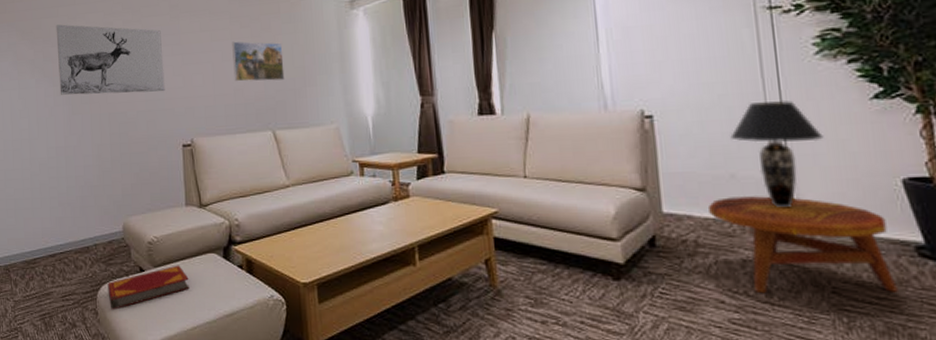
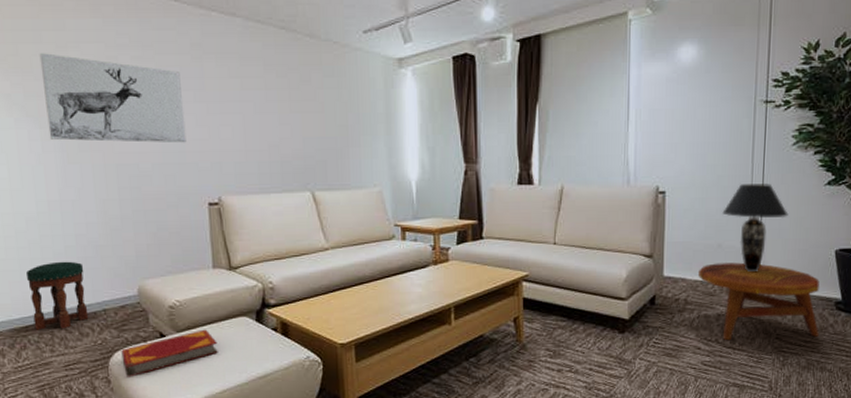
stool: none [36,200,83,263] -> present [25,261,89,330]
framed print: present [232,41,285,82] -> none [266,92,326,139]

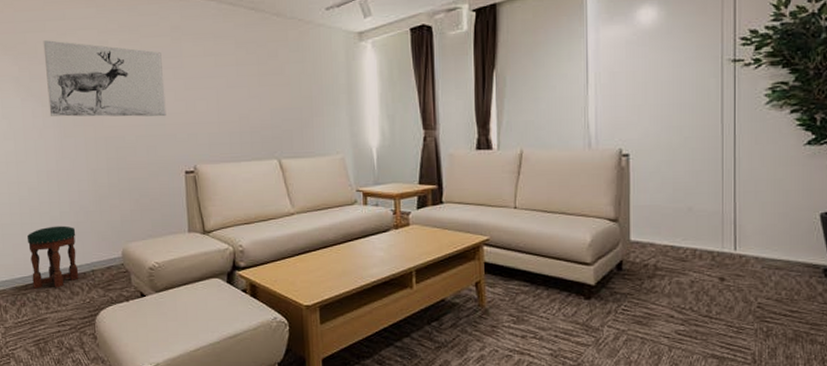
hardback book: present [121,329,218,377] -> none [106,290,192,334]
side table: present [699,262,820,341] -> none [668,226,806,309]
table lamp: present [722,182,788,273] -> none [691,143,765,237]

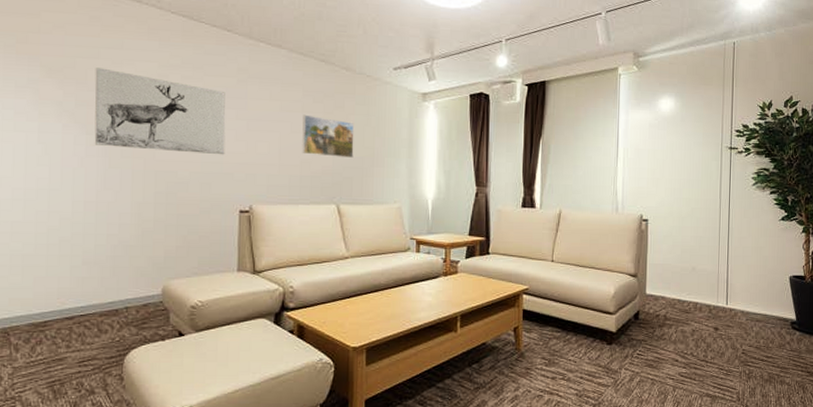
stool: present [26,225,79,289] -> none [52,259,111,326]
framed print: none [237,67,291,110] -> present [302,114,355,158]

